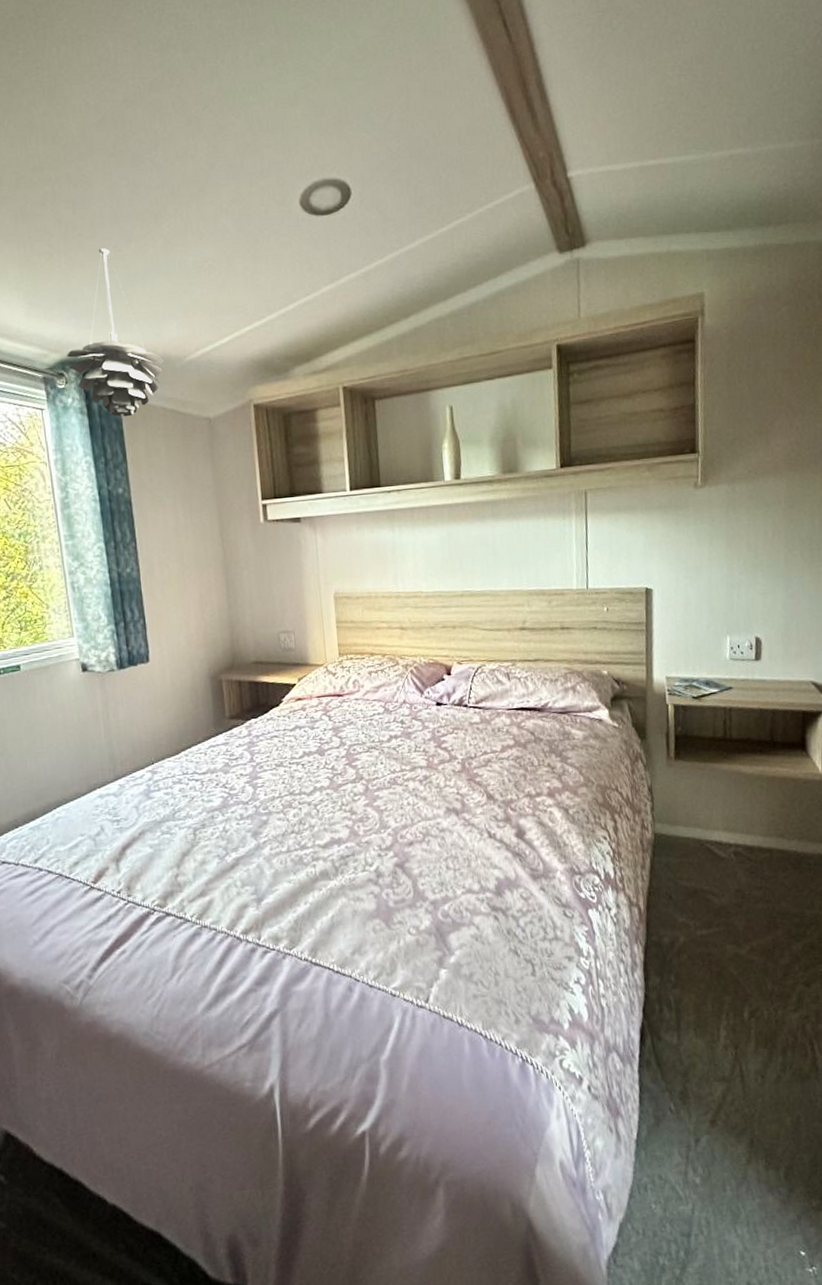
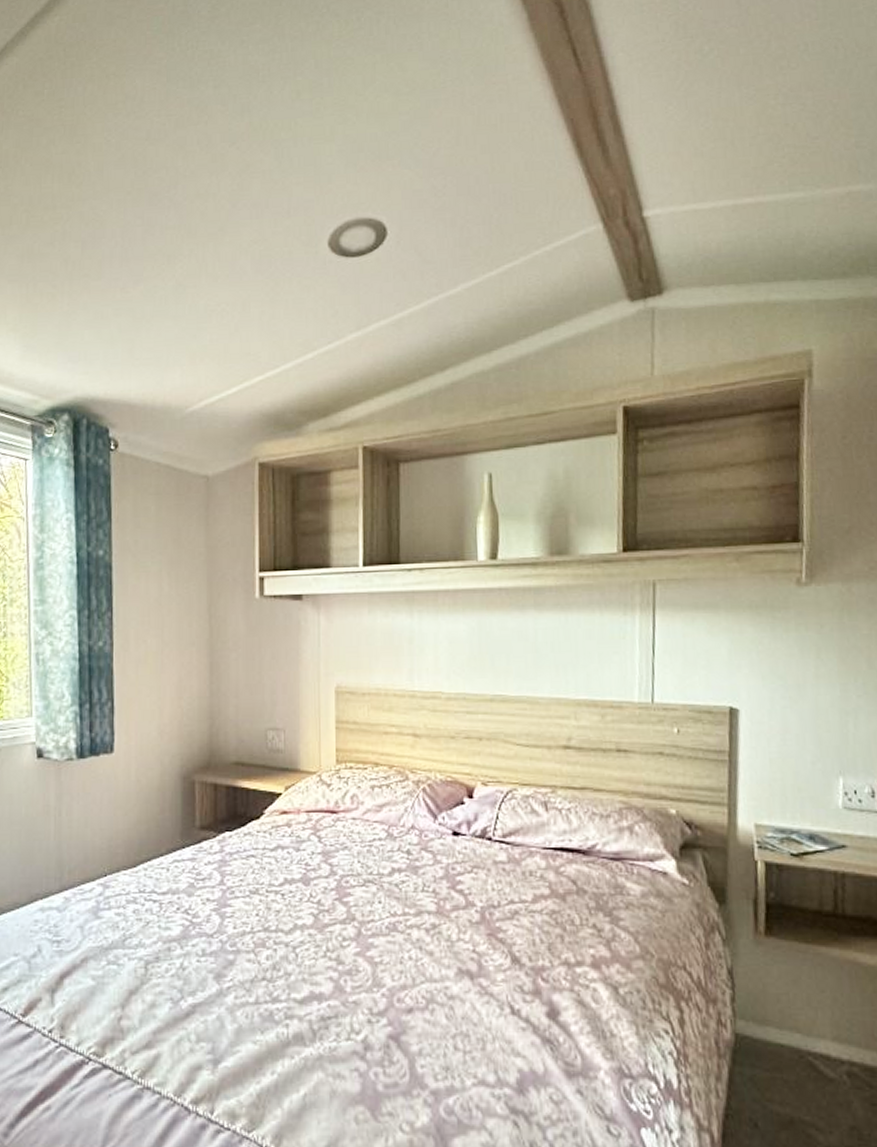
pendant light: present [67,248,165,417] -> none [59,290,163,471]

